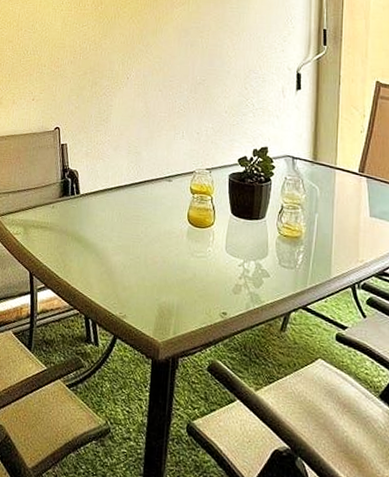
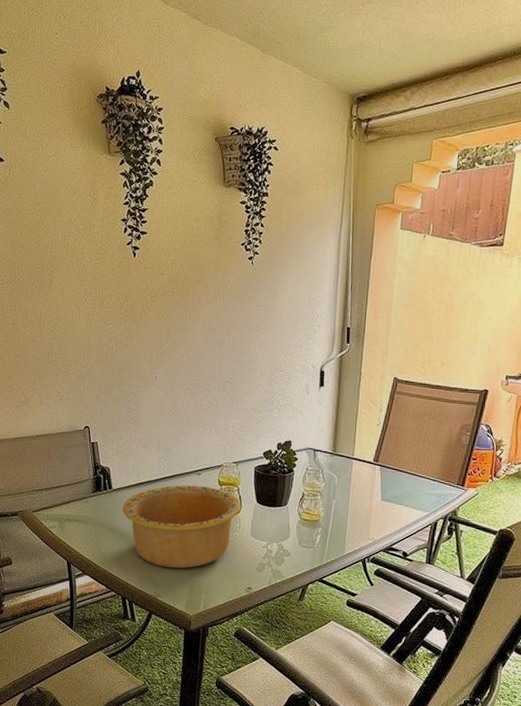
bowl: none [89,191,214,286] -> present [122,484,240,569]

